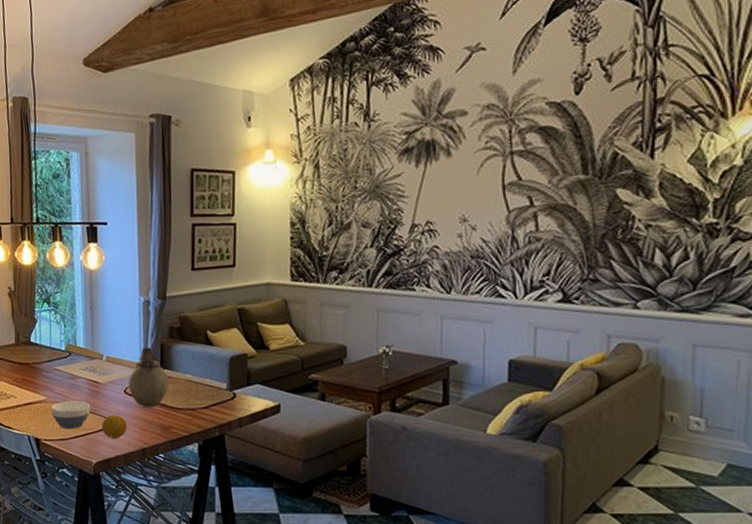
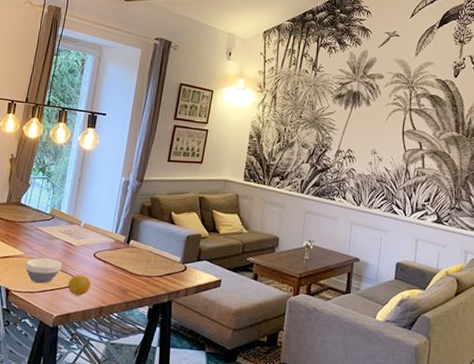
vase: present [128,347,169,408] -> none [98,219,134,272]

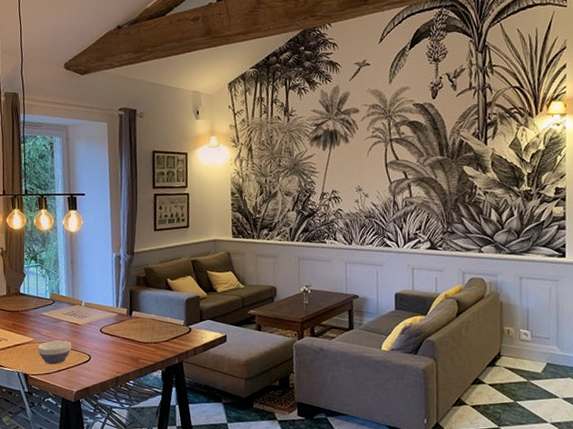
fruit: present [67,274,91,296] -> none [81,350,103,370]

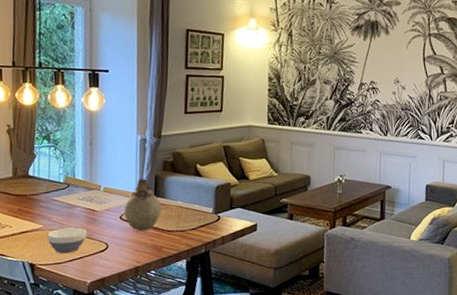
vase: none [103,293,137,344] -> present [124,178,162,232]

